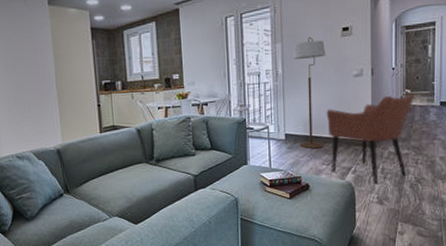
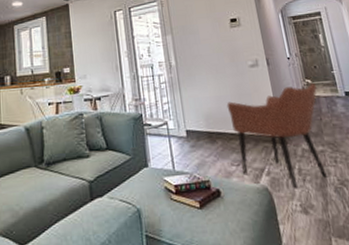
floor lamp: present [293,36,326,149] -> none [184,28,230,147]

